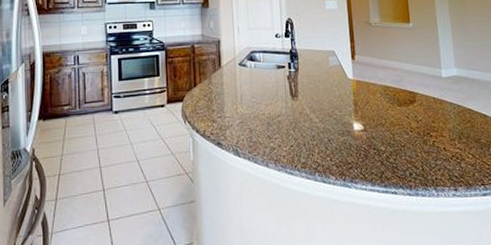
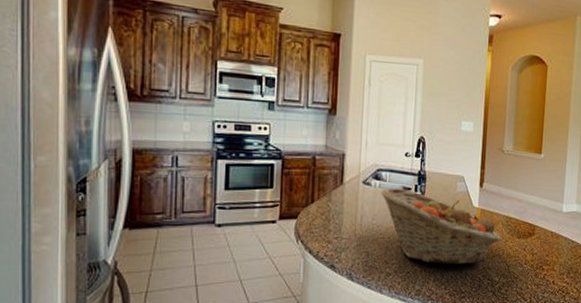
fruit basket: none [257,67,381,137] -> present [381,187,500,265]

